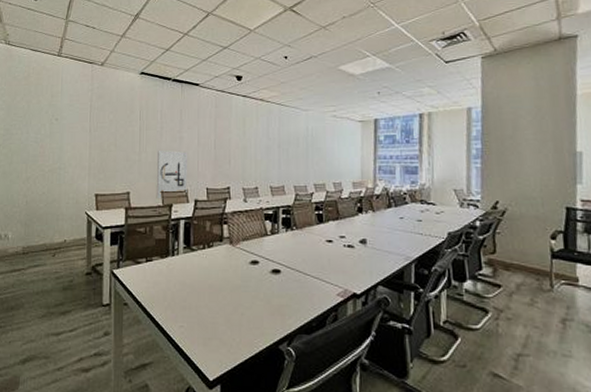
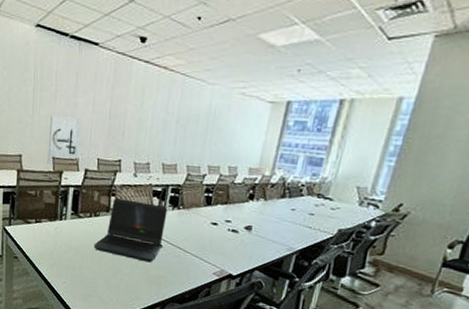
laptop computer: none [209,226,282,291] -> present [93,198,168,263]

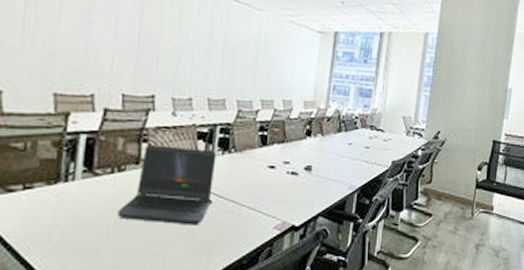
wall art: present [47,115,82,165] -> none [45,37,99,105]

